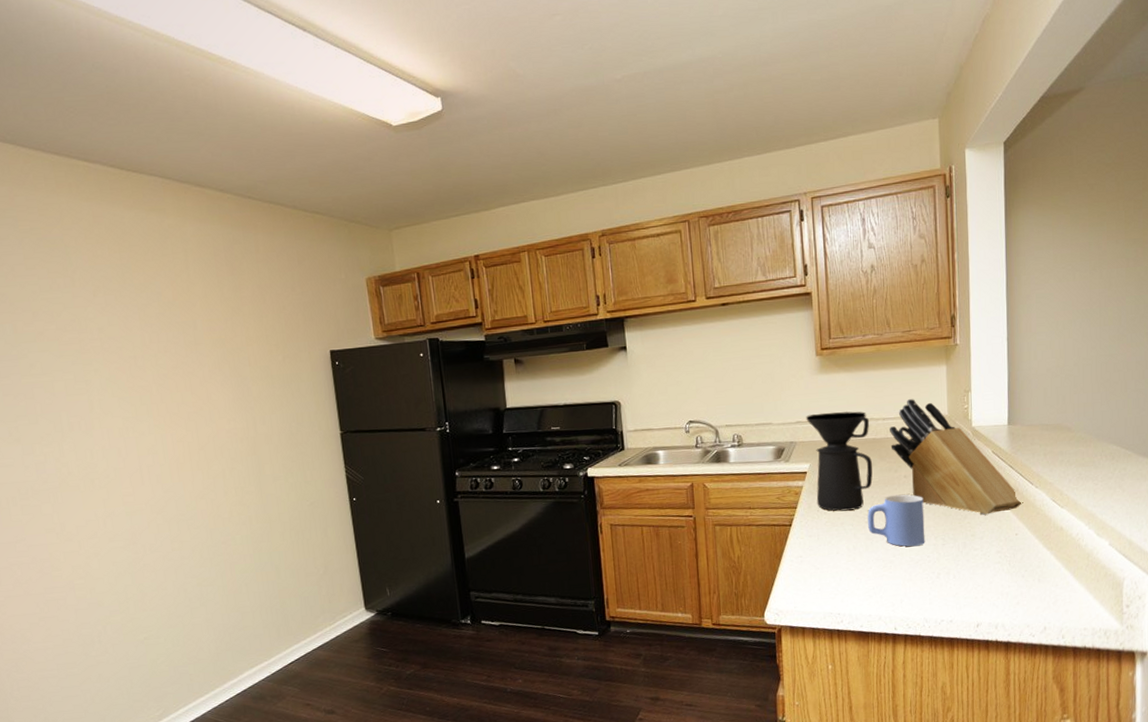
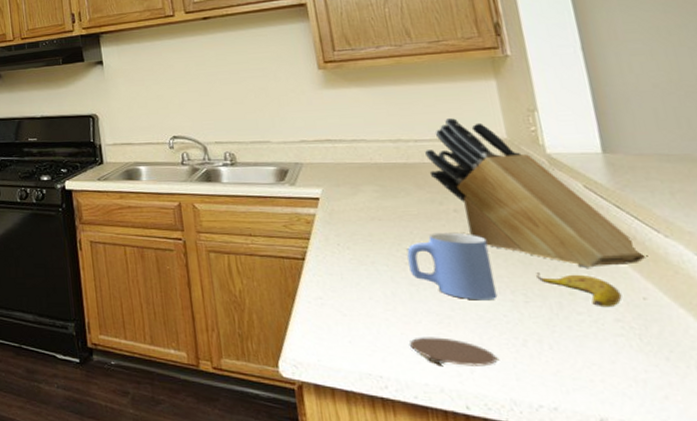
coffee maker: present [806,411,873,512] -> none [312,131,409,248]
coaster: none [861,578,920,599] -> present [409,337,498,367]
banana: none [953,520,1003,544] -> present [536,272,622,308]

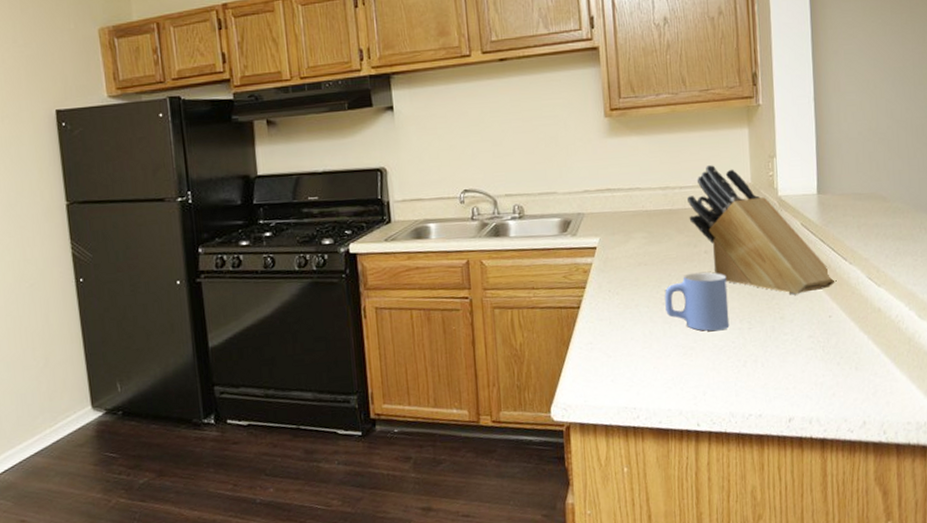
coaster: present [409,337,498,367] -> none [659,367,724,391]
banana: present [536,272,622,308] -> none [759,300,816,327]

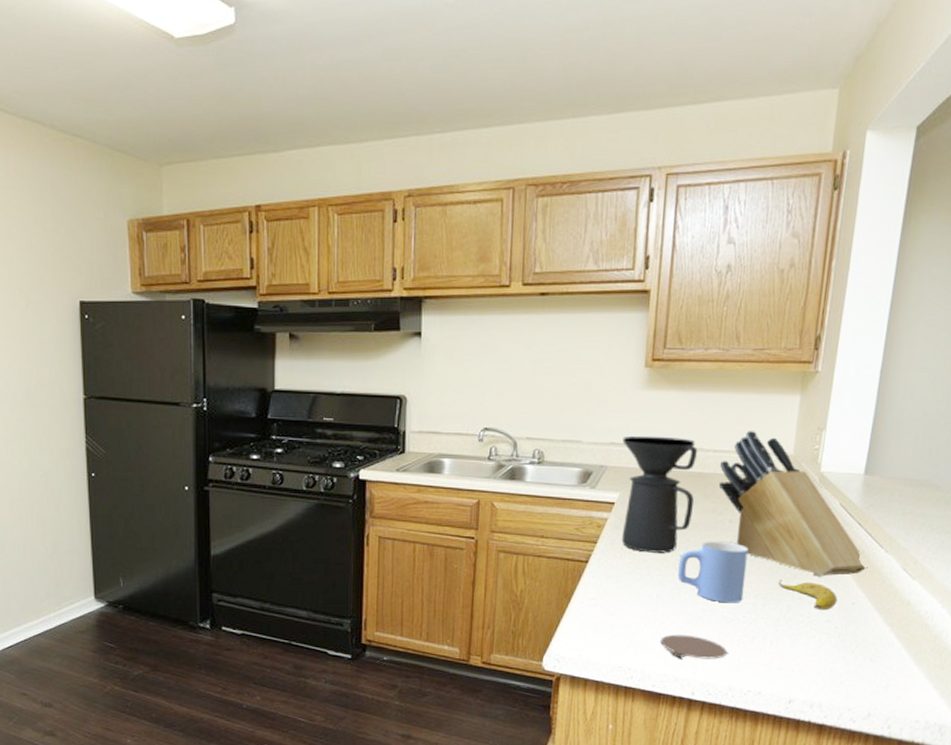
coffee maker: none [594,179,670,292] -> present [621,435,698,553]
coaster: none [659,367,724,391] -> present [659,634,728,659]
banana: none [759,300,816,327] -> present [778,580,838,611]

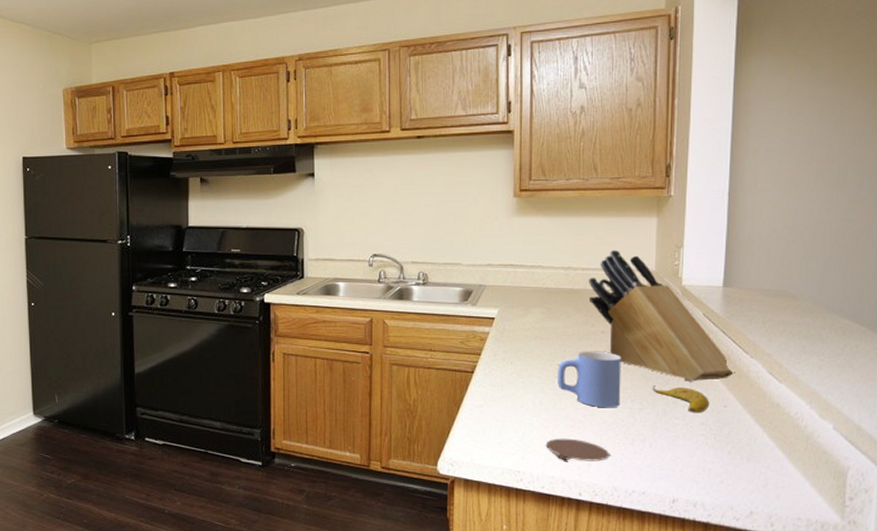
coffee maker: present [621,435,698,553] -> none [498,257,568,363]

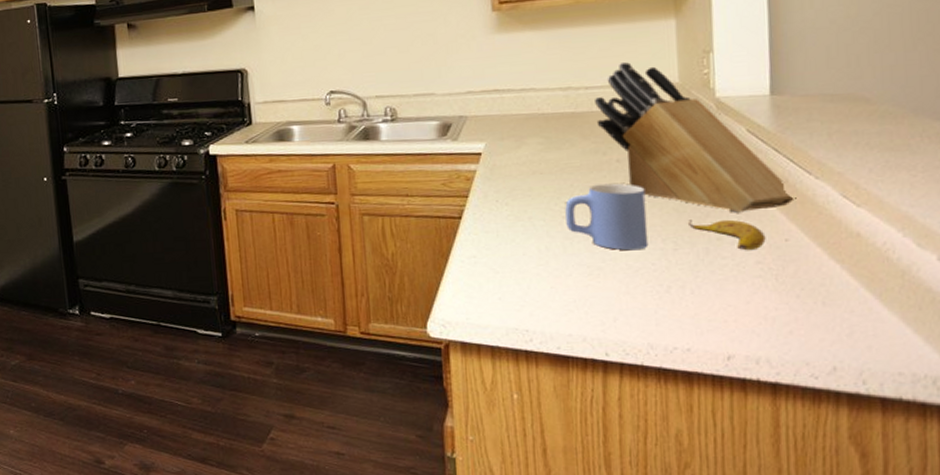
coaster: present [545,438,610,461] -> none [557,288,641,315]

